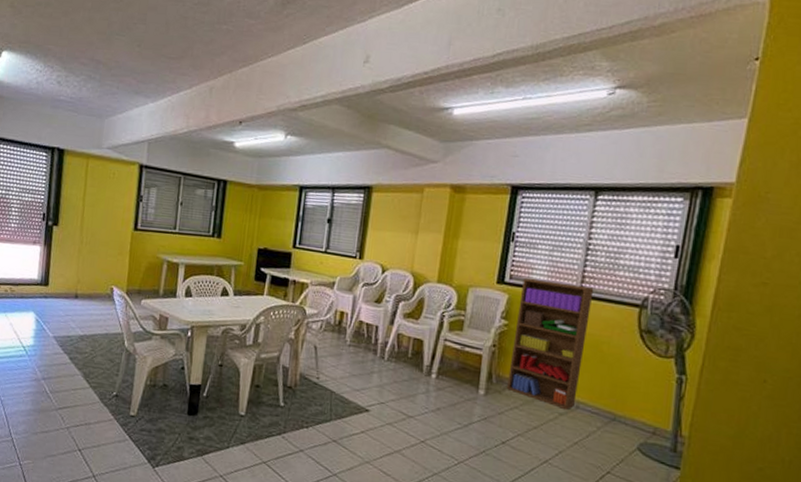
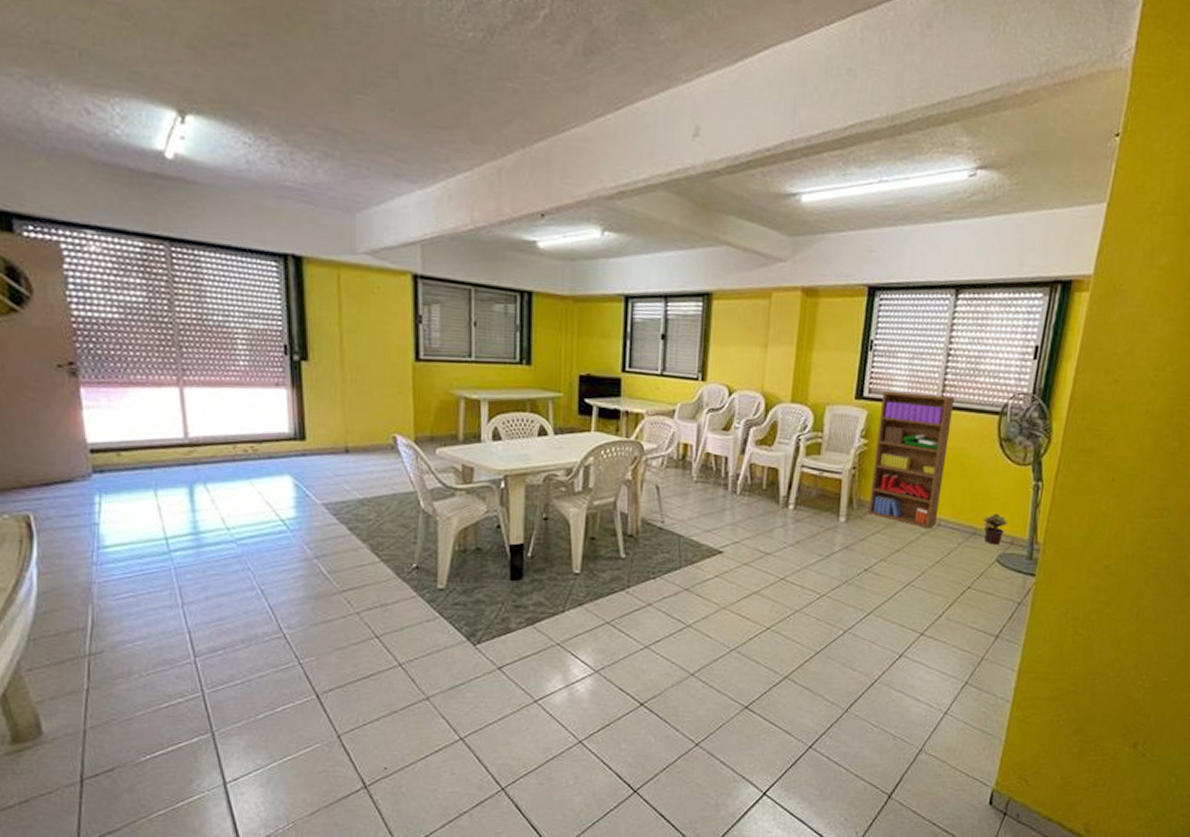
potted plant: none [622,402,649,434] -> present [982,513,1007,545]

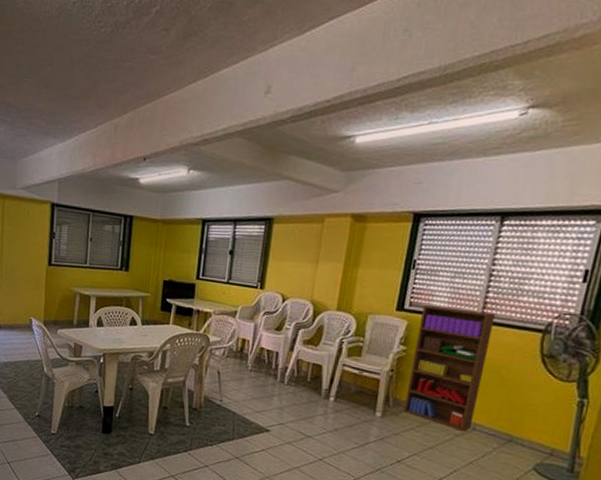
potted plant: present [982,513,1007,545] -> none [520,424,547,454]

